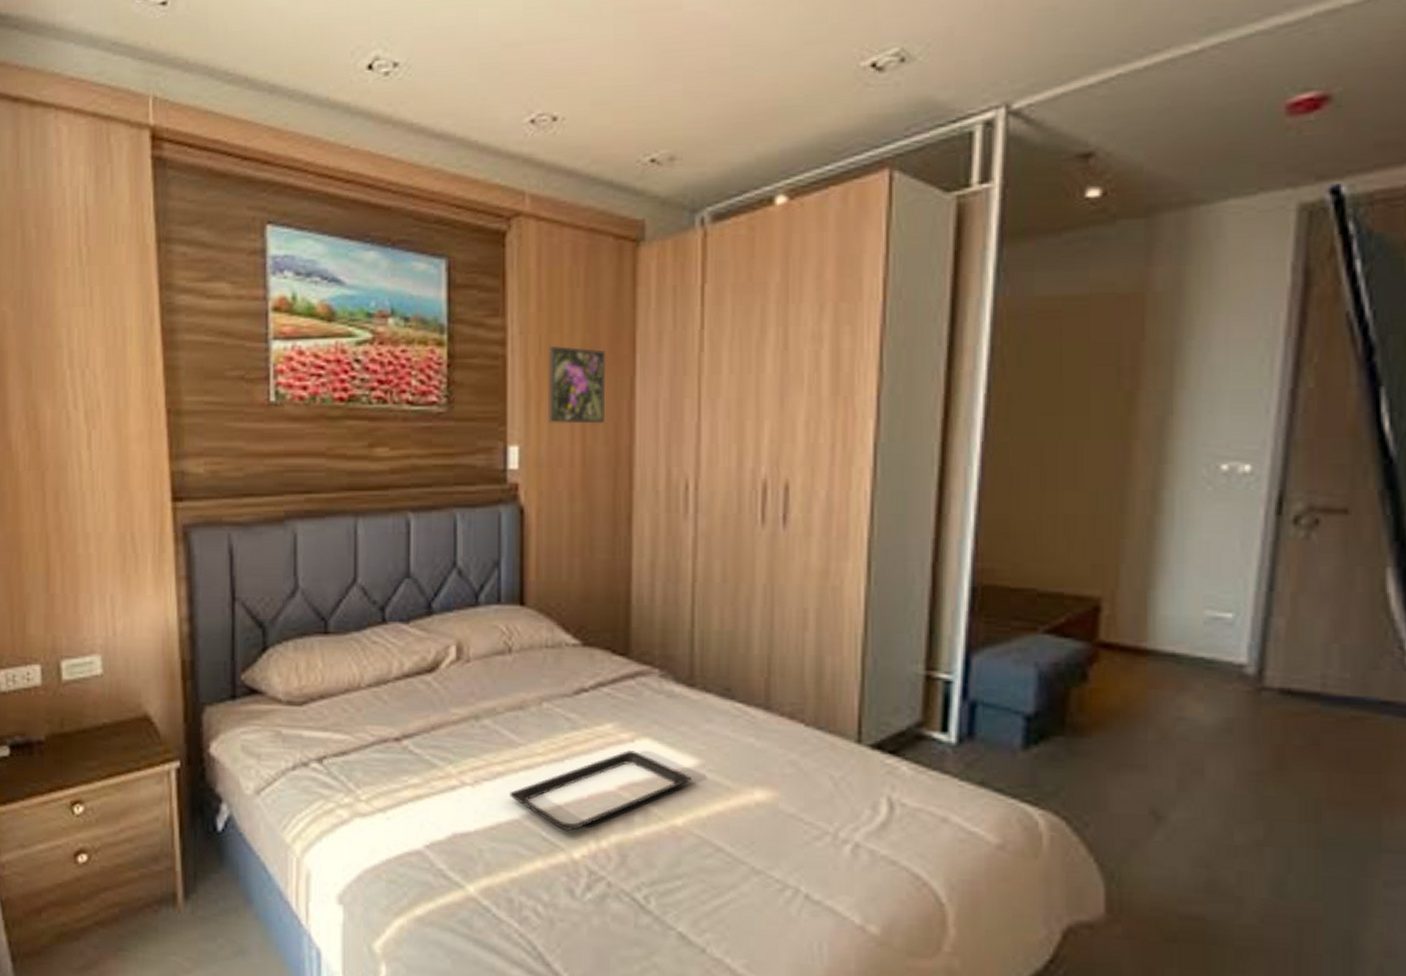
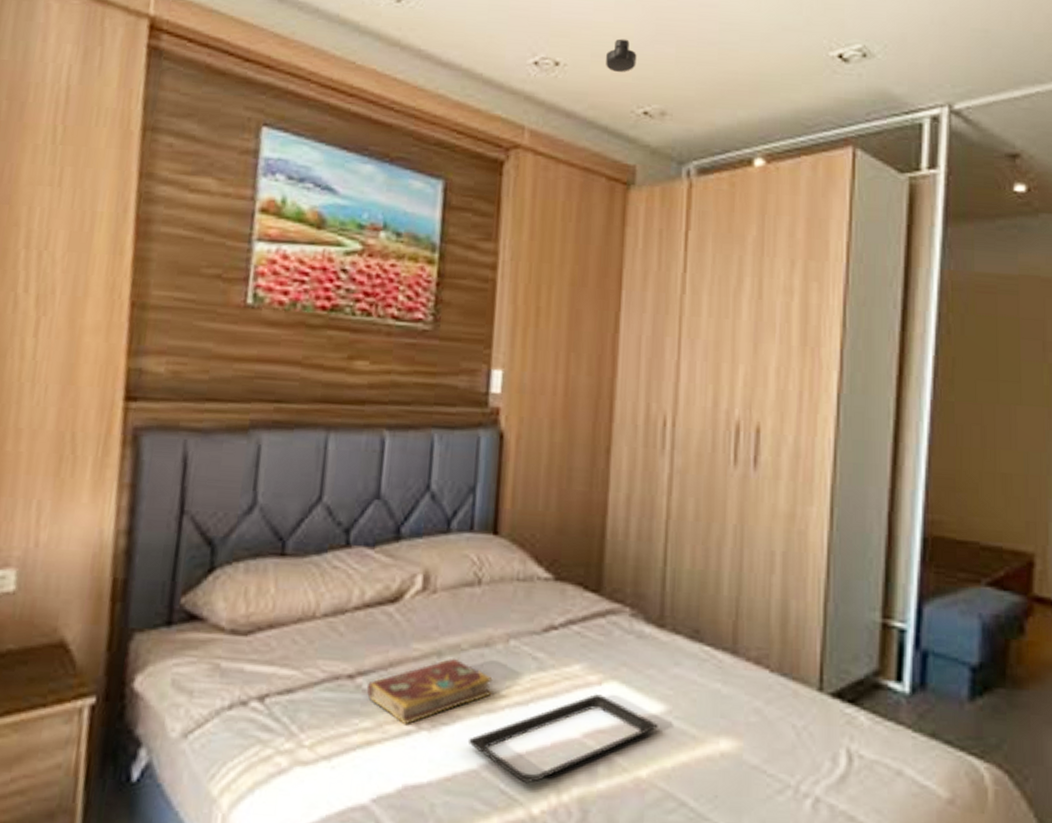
book: none [412,720,529,781] -> present [366,658,493,725]
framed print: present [549,346,606,424] -> none [534,275,594,355]
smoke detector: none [607,80,640,120] -> present [606,38,637,73]

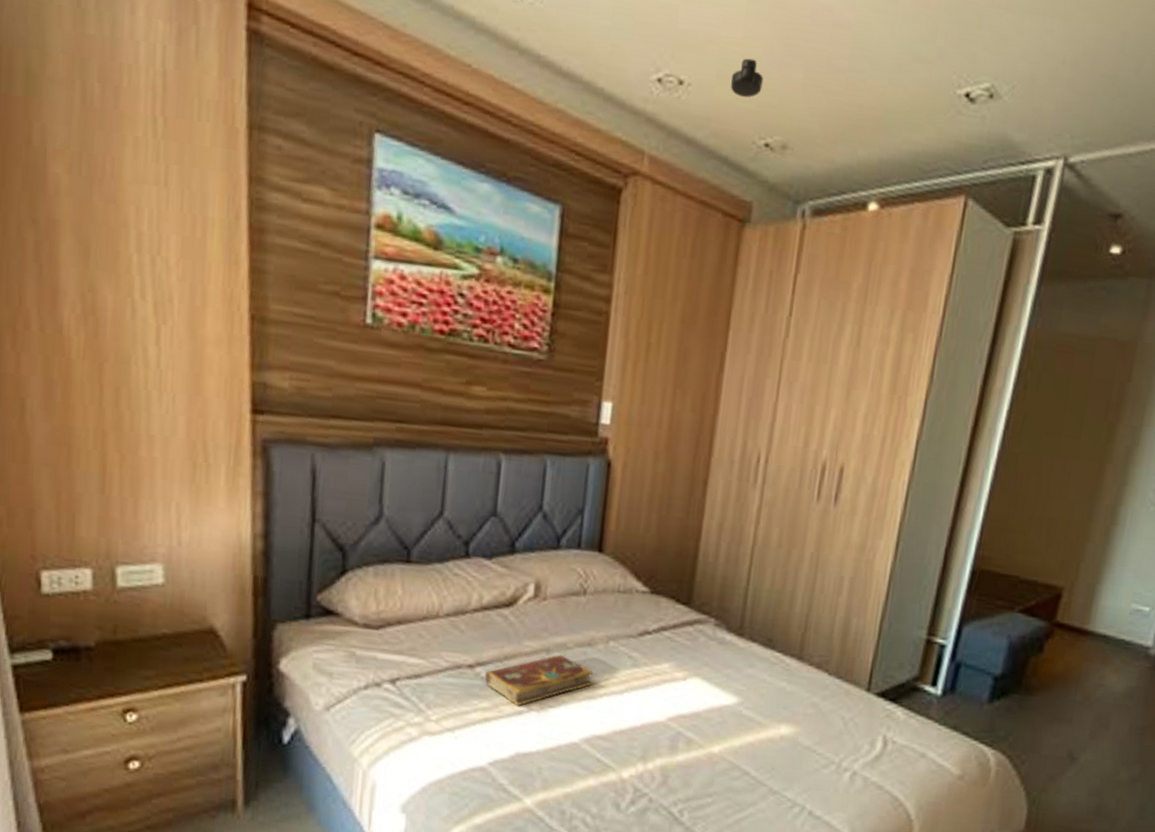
serving tray: present [467,694,658,784] -> none [570,687,731,755]

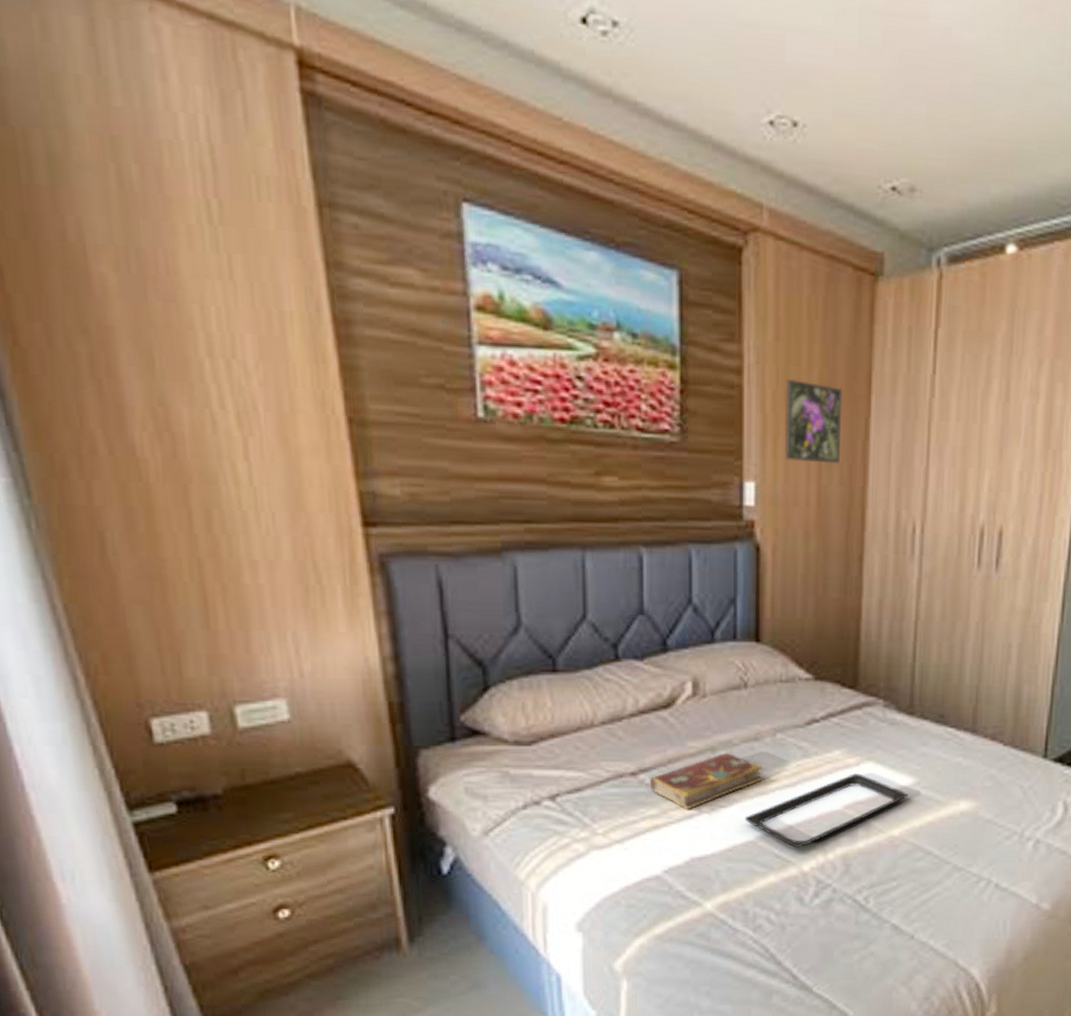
serving tray: none [570,687,731,755] -> present [744,773,908,848]
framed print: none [643,311,703,392] -> present [785,379,843,464]
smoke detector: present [731,58,764,98] -> none [850,92,884,138]

